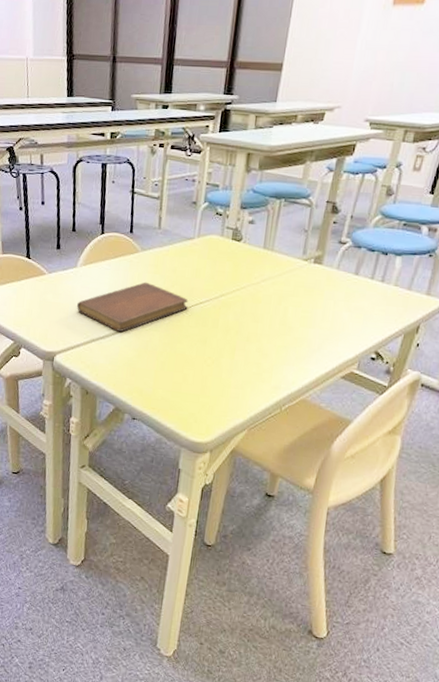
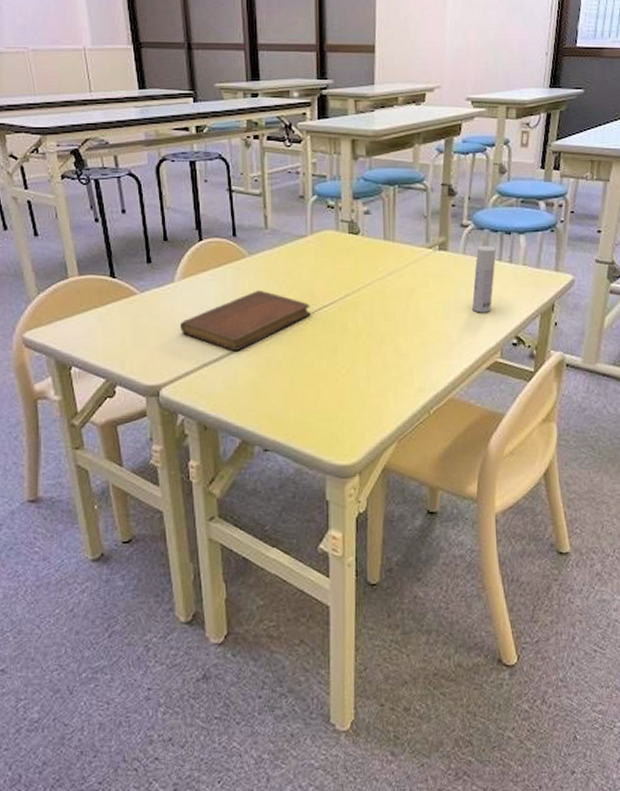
bottle: none [337,263,370,327] -> present [472,245,496,313]

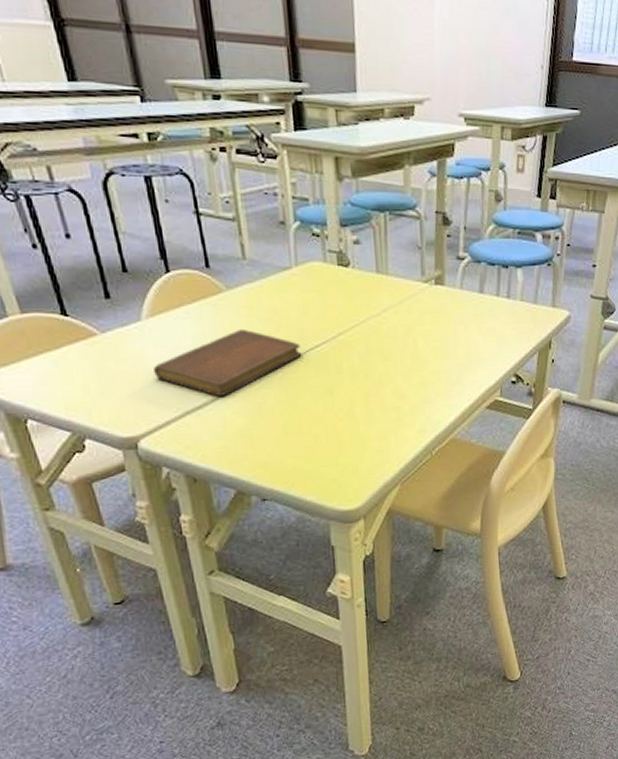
bottle: present [472,245,496,313] -> none [471,279,494,351]

